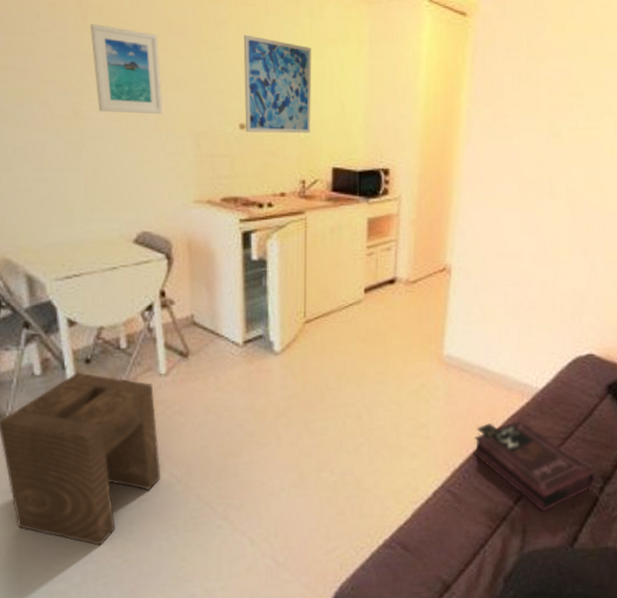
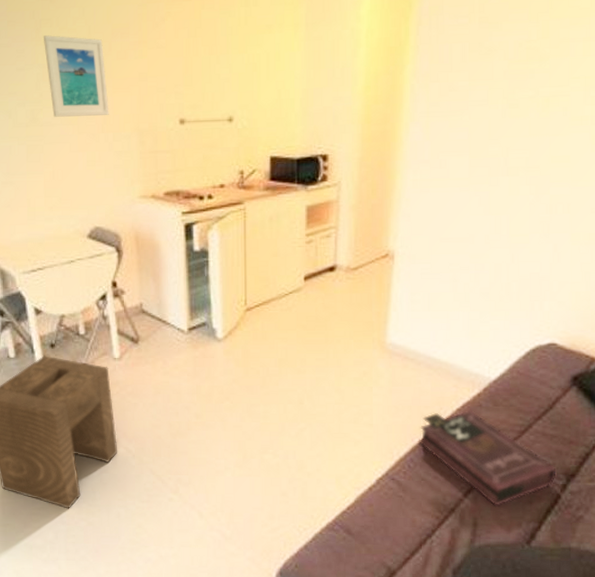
wall art: present [243,34,312,134] -> none [181,30,248,127]

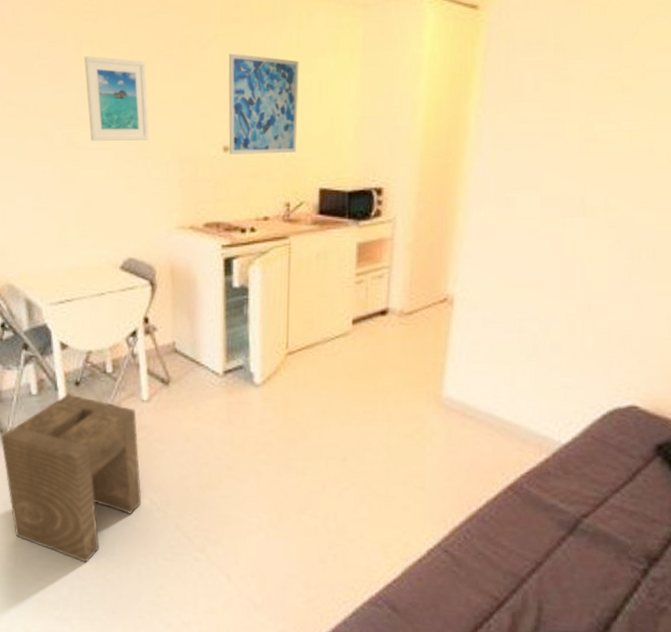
wall art: none [181,30,248,127] -> present [228,53,299,154]
book: present [418,410,557,506] -> none [475,477,637,590]

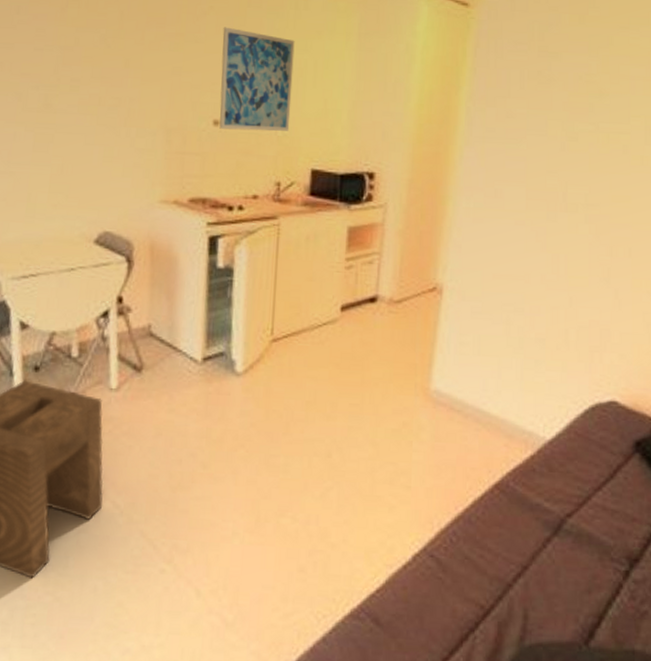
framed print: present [84,56,149,141] -> none [68,16,136,108]

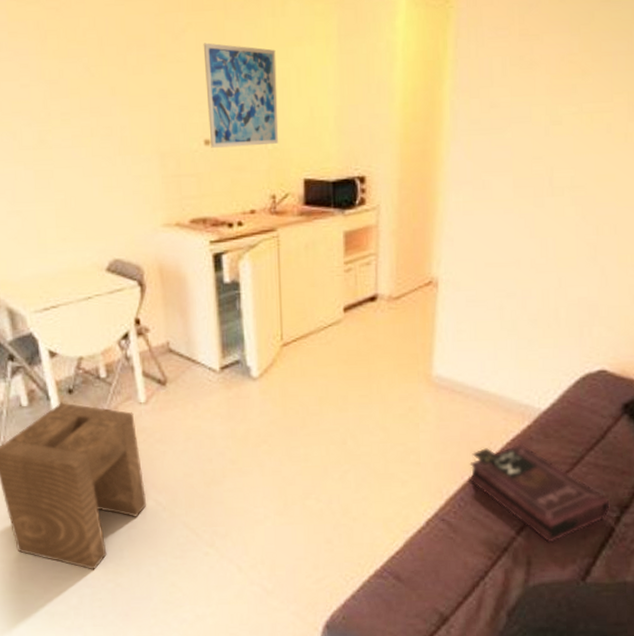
book: none [462,475,618,595] -> present [467,443,610,543]

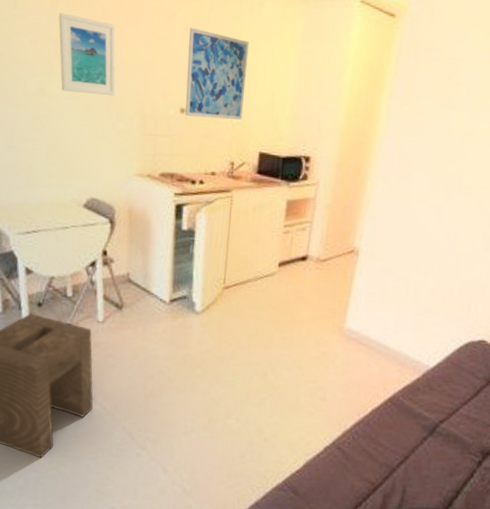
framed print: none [49,48,126,139] -> present [58,13,116,96]
book: present [467,443,610,543] -> none [363,392,475,477]

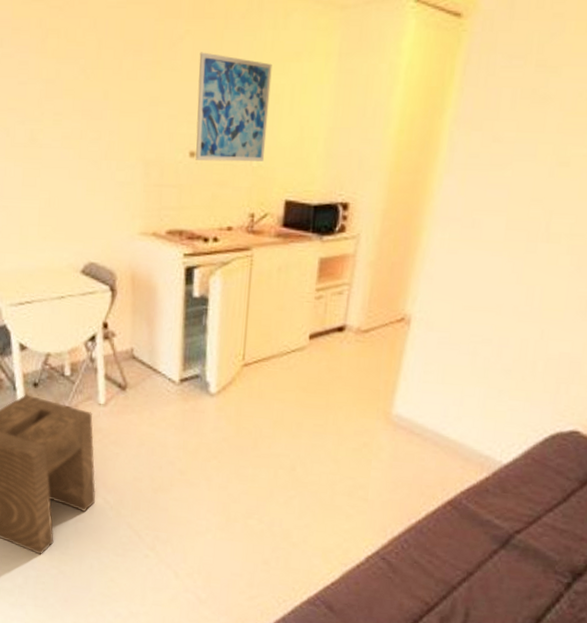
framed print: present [58,13,116,96] -> none [49,47,115,141]

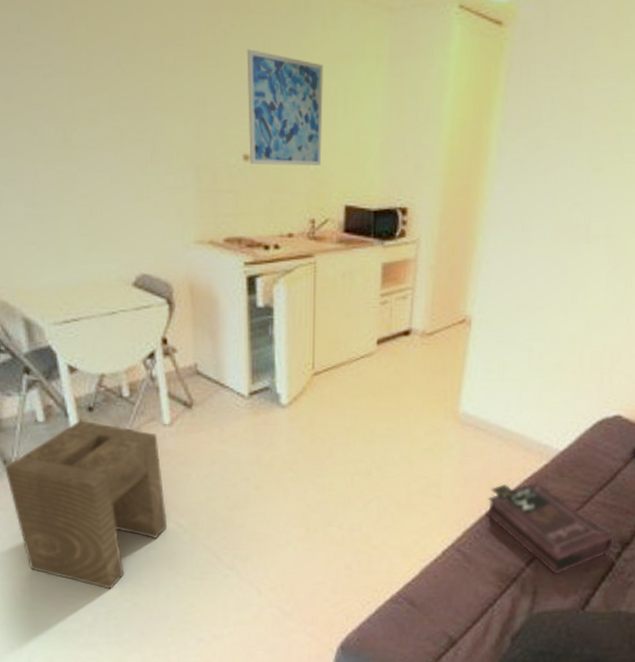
book: none [414,493,563,598] -> present [485,481,613,575]

